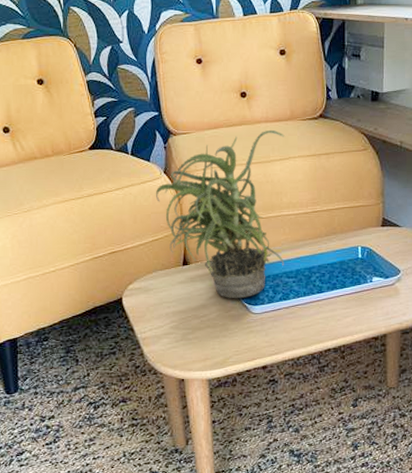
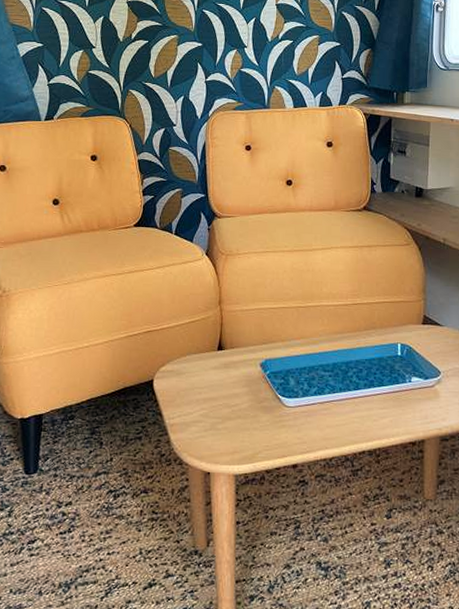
potted plant: present [155,129,285,299] -> none [195,218,328,390]

